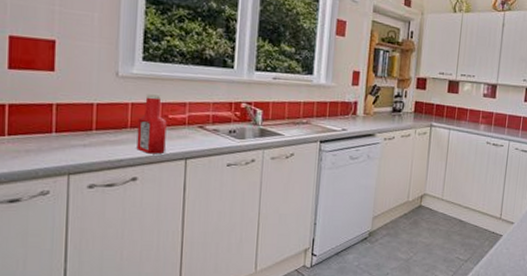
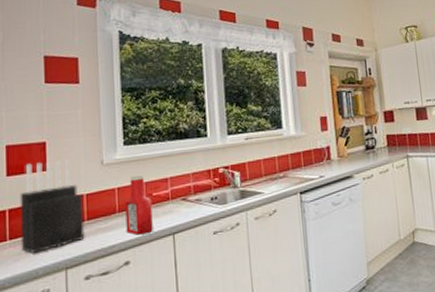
knife block: none [20,59,93,153] -> present [20,159,85,253]

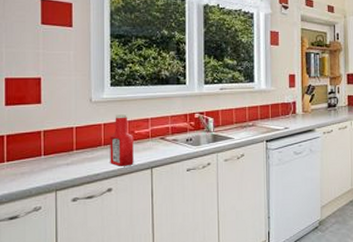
knife block: present [20,159,85,253] -> none [17,95,73,175]

